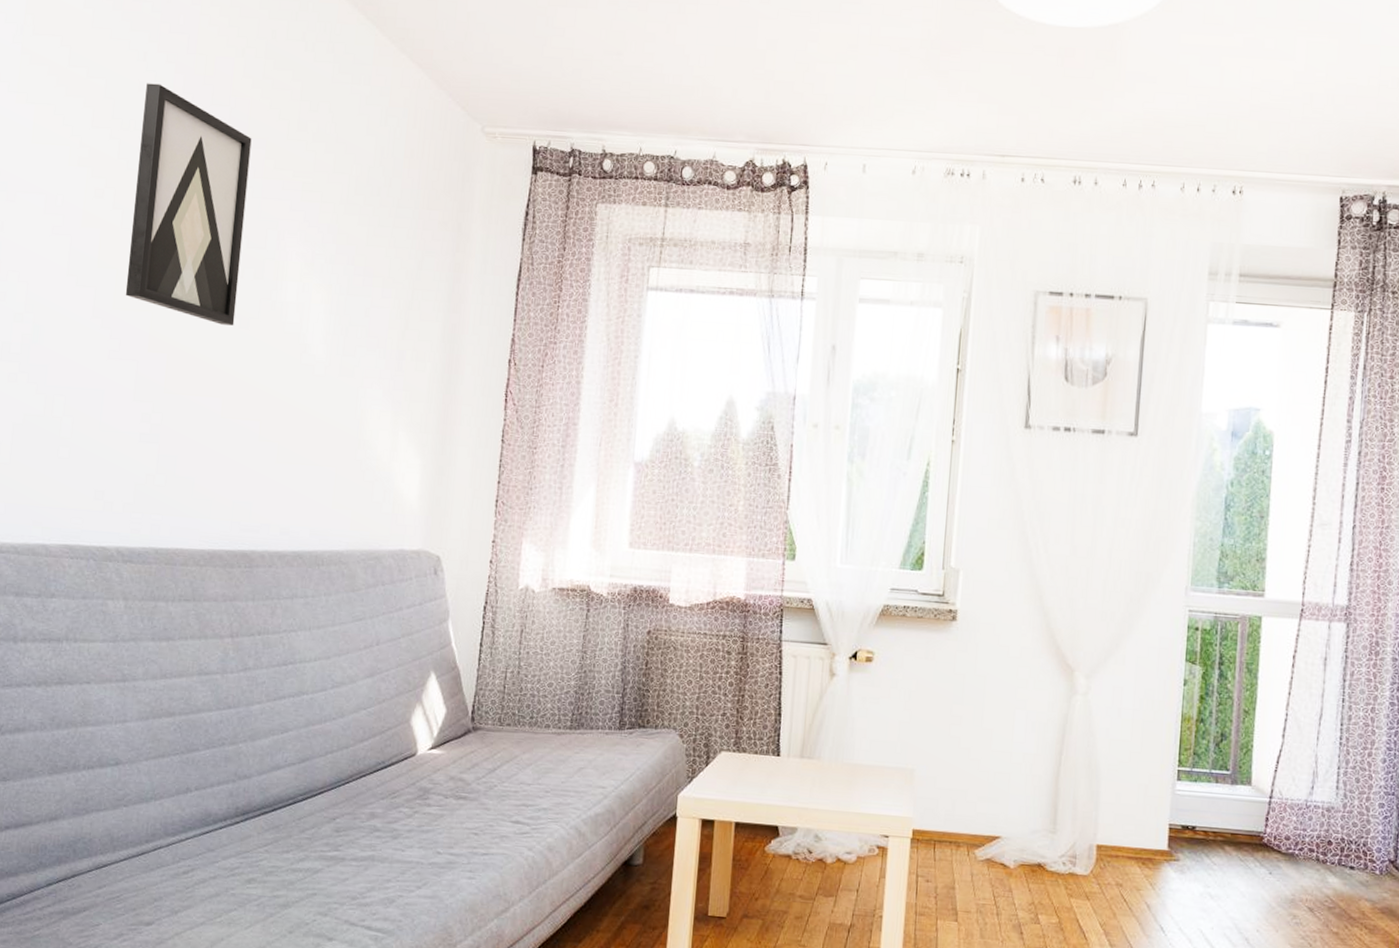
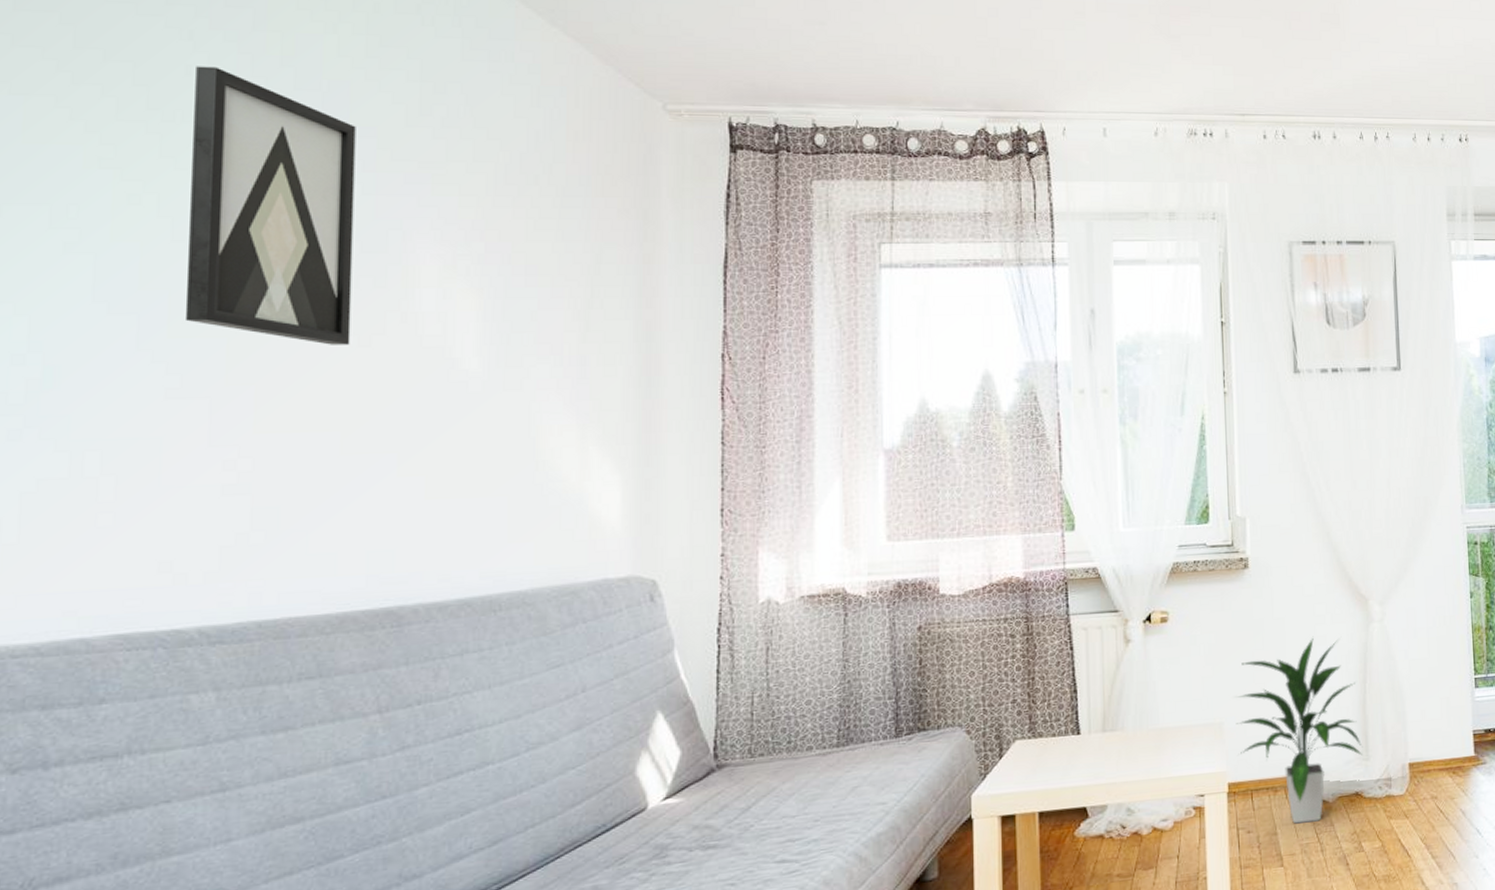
indoor plant: none [926,699,1051,885] -> present [1235,636,1362,824]

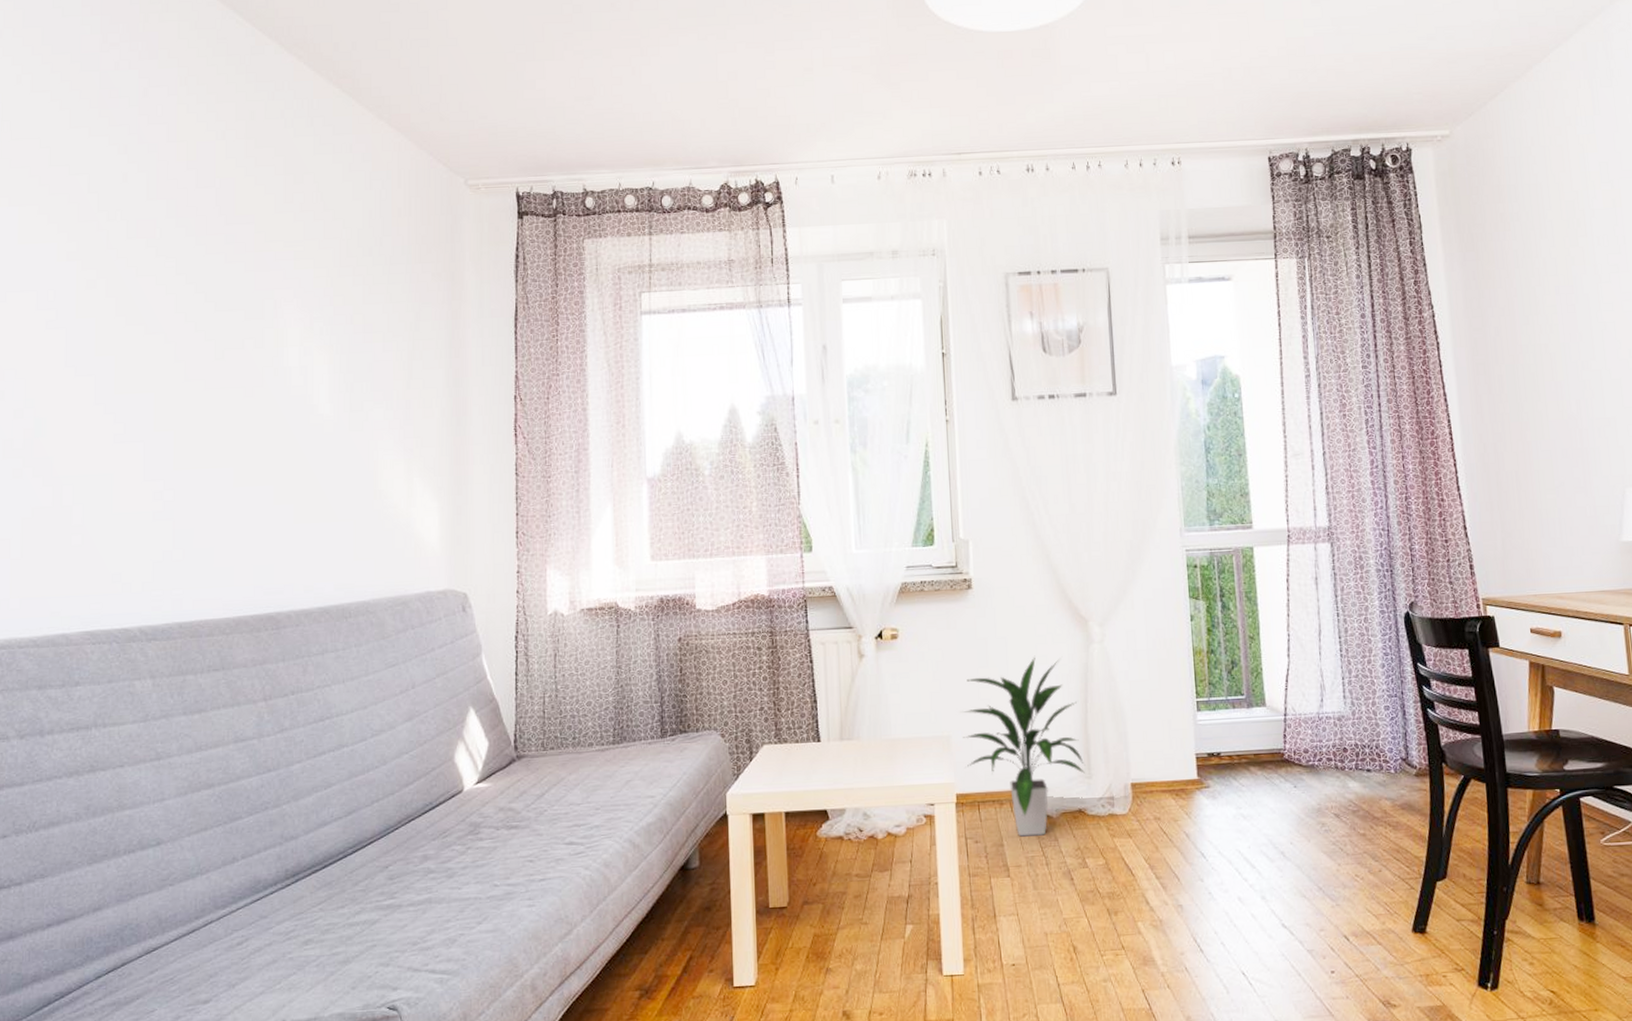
wall art: present [184,66,356,345] -> none [126,173,240,397]

